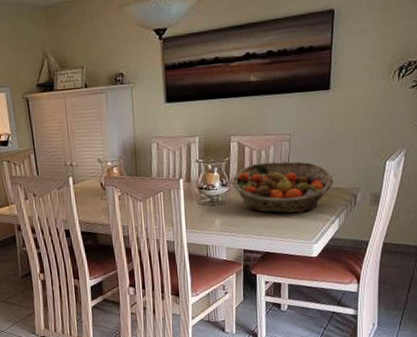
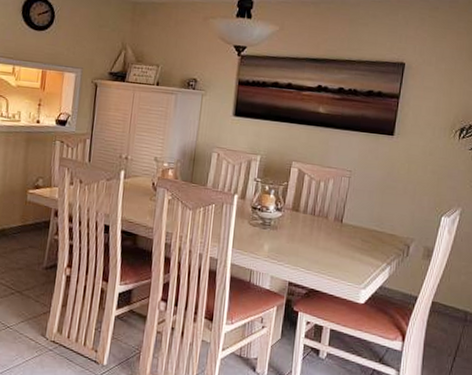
fruit basket: present [232,161,333,214] -> none [287,193,389,254]

